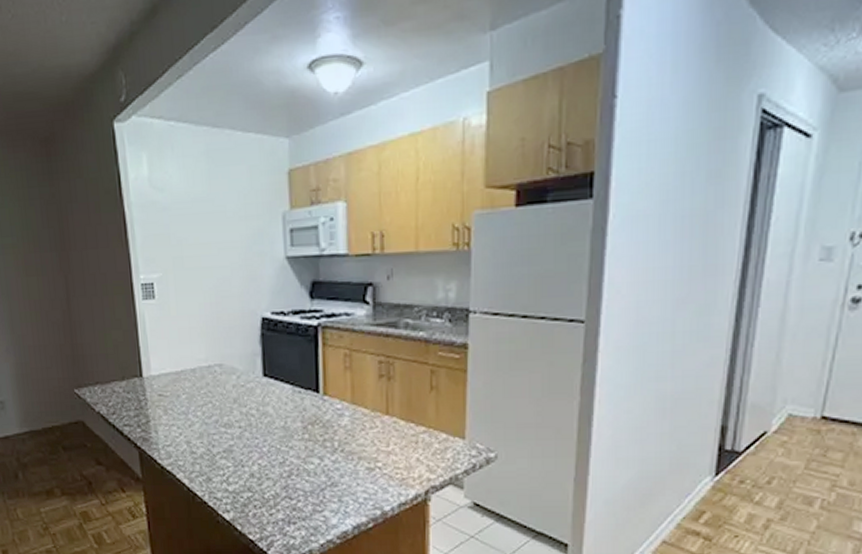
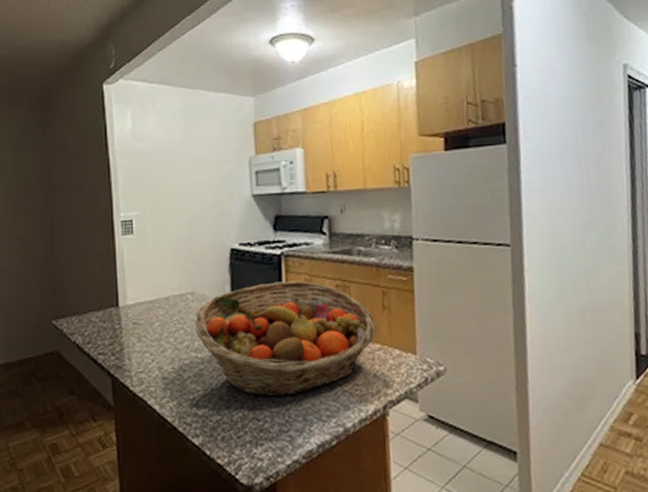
fruit basket: none [224,355,422,476] -> present [195,280,377,397]

